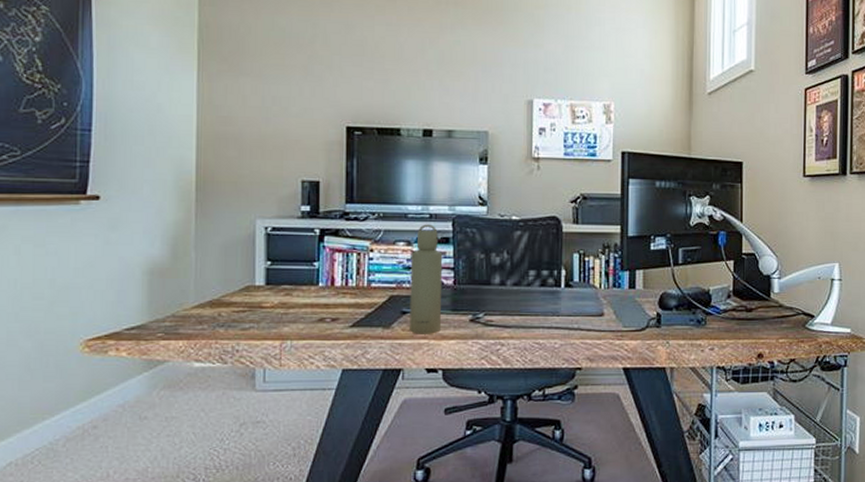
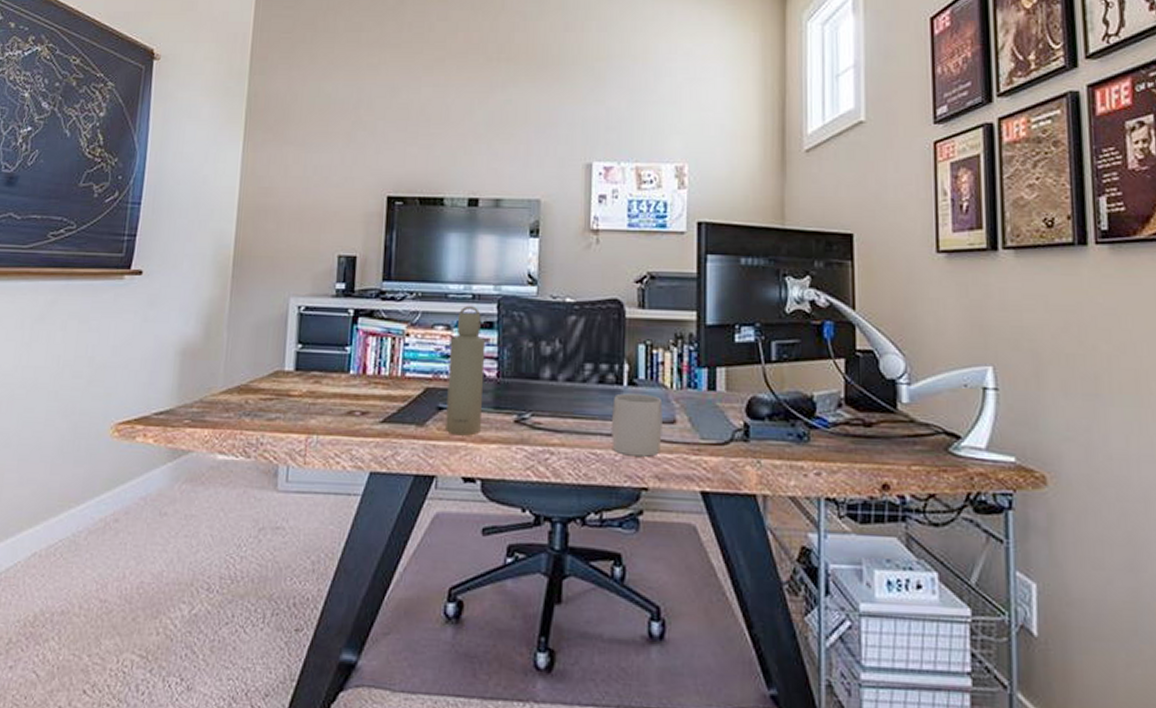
mug: none [552,294,593,344] -> present [612,393,663,457]

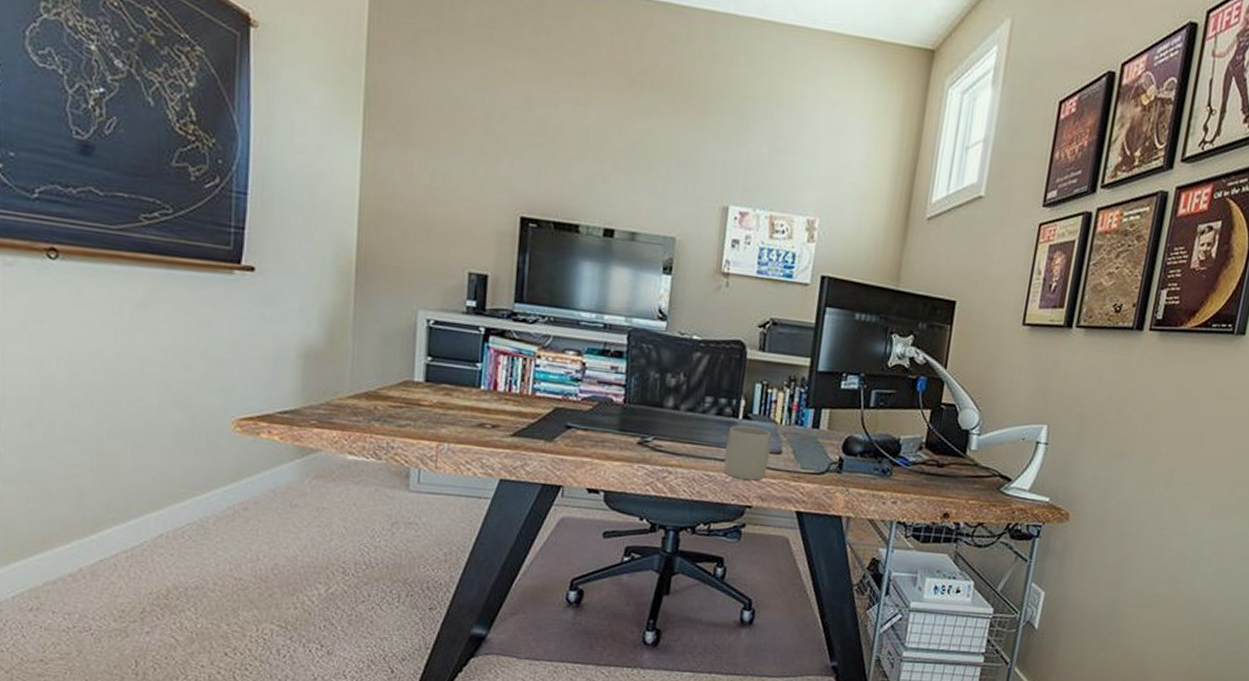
bottle: present [445,306,486,436] -> none [573,334,615,453]

